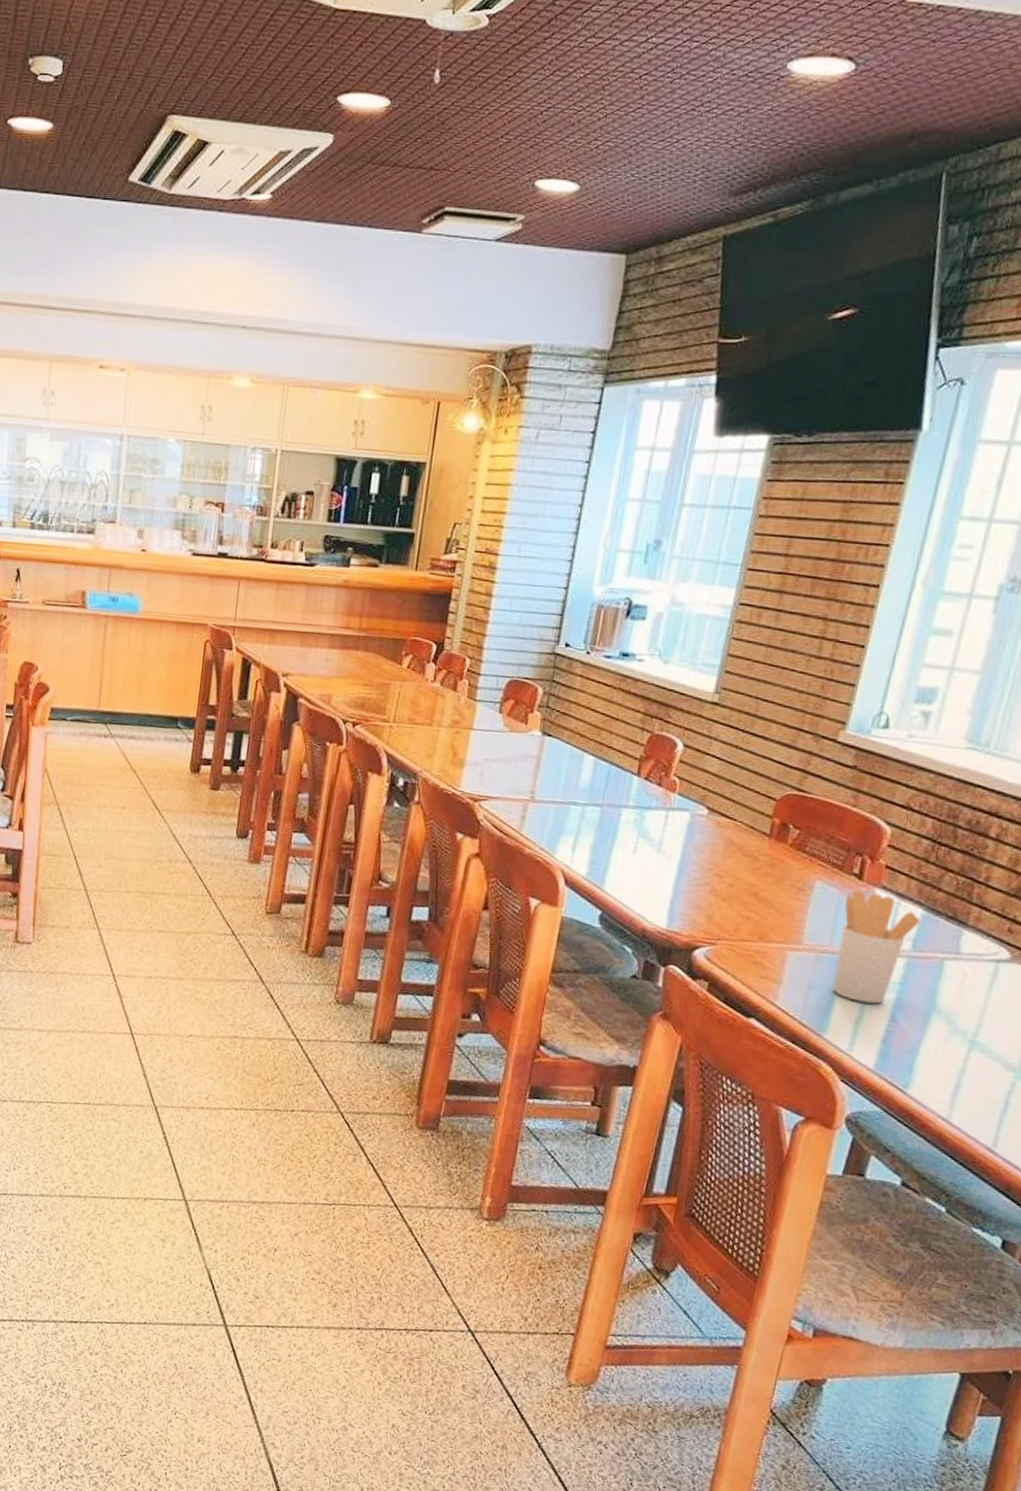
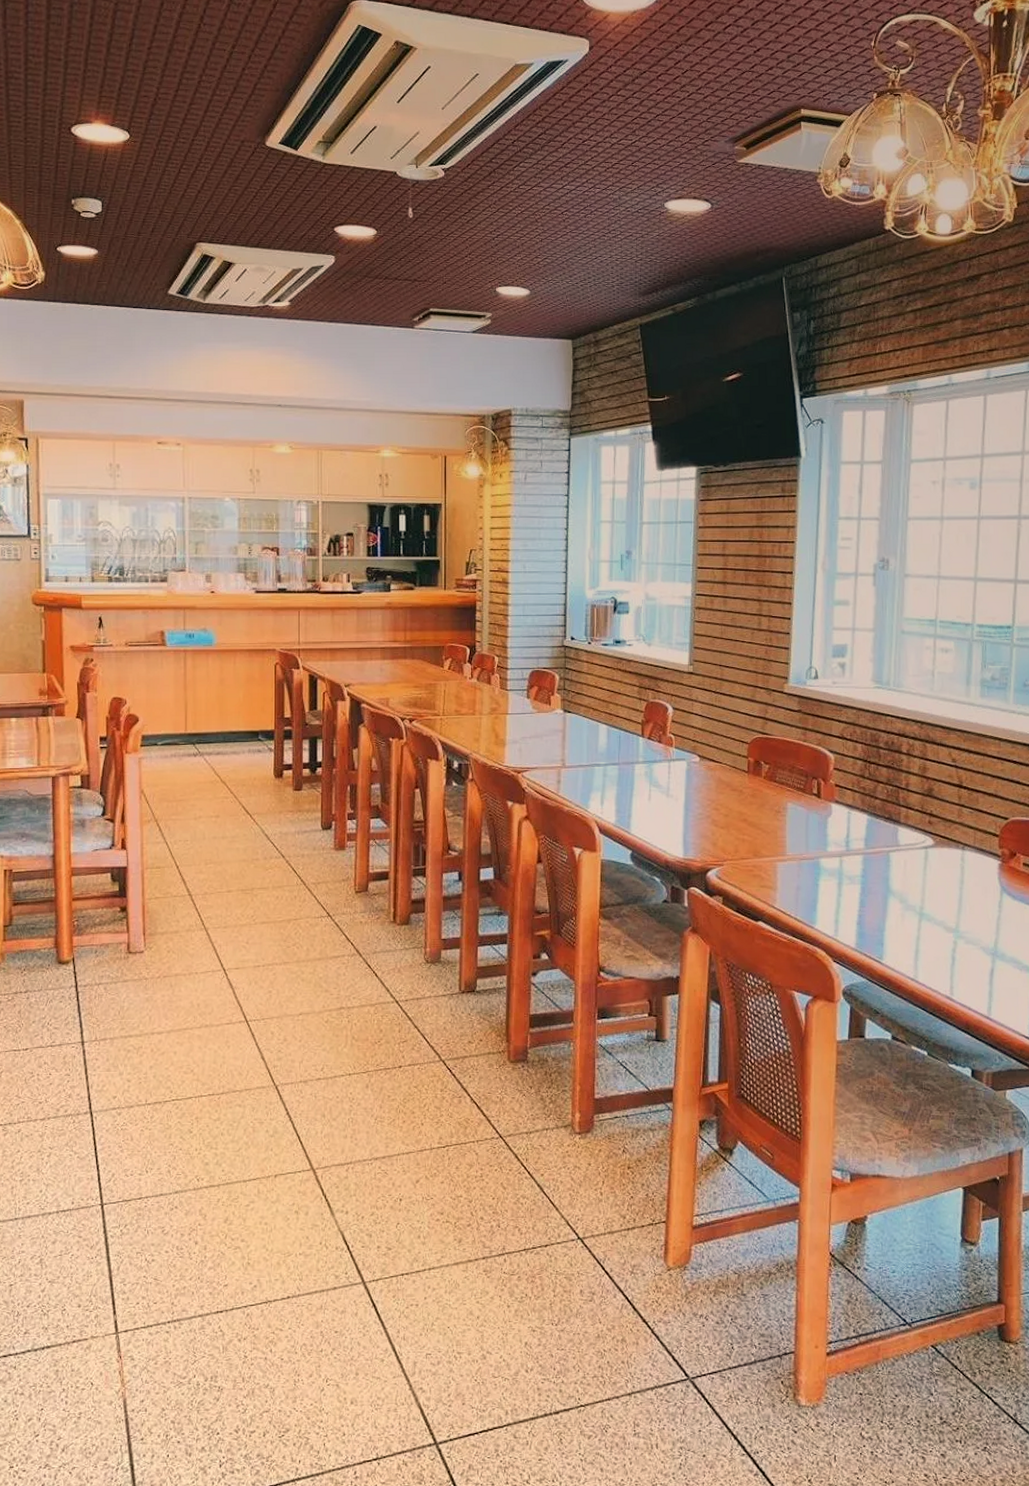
utensil holder: present [833,890,920,1004] -> none [811,807,867,895]

